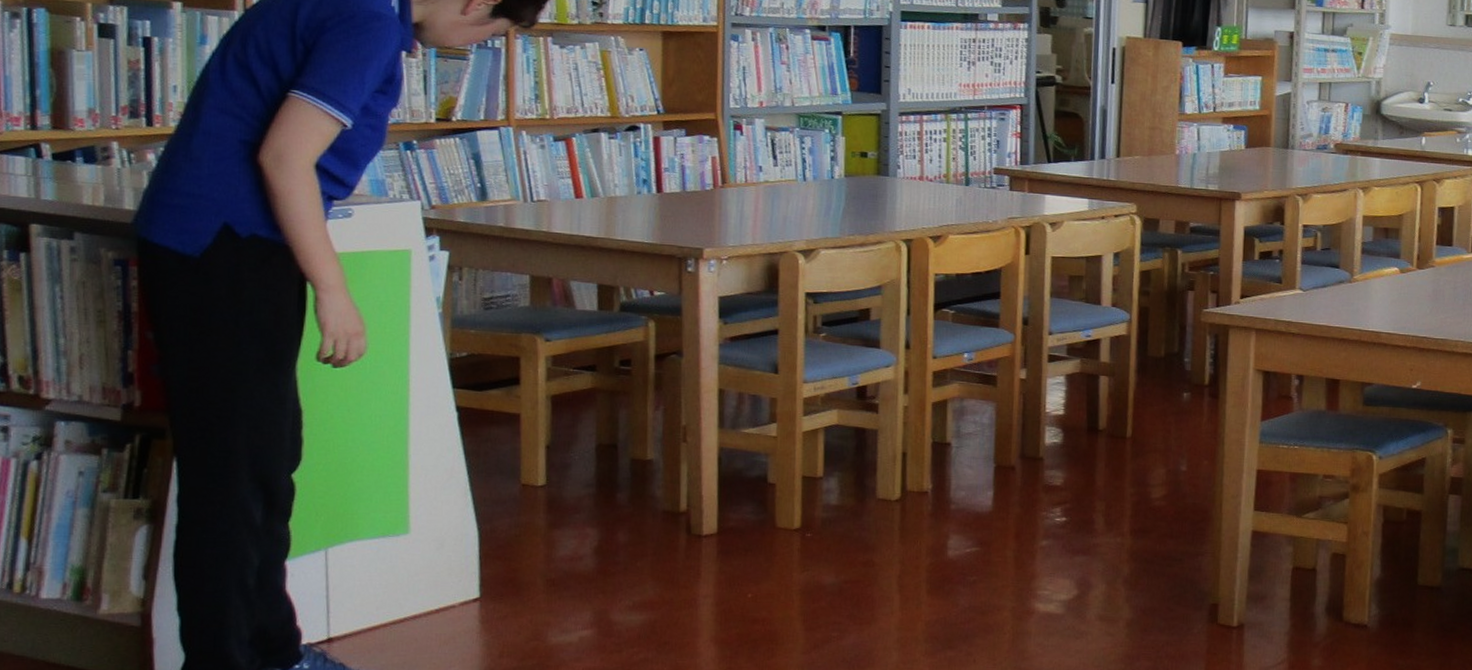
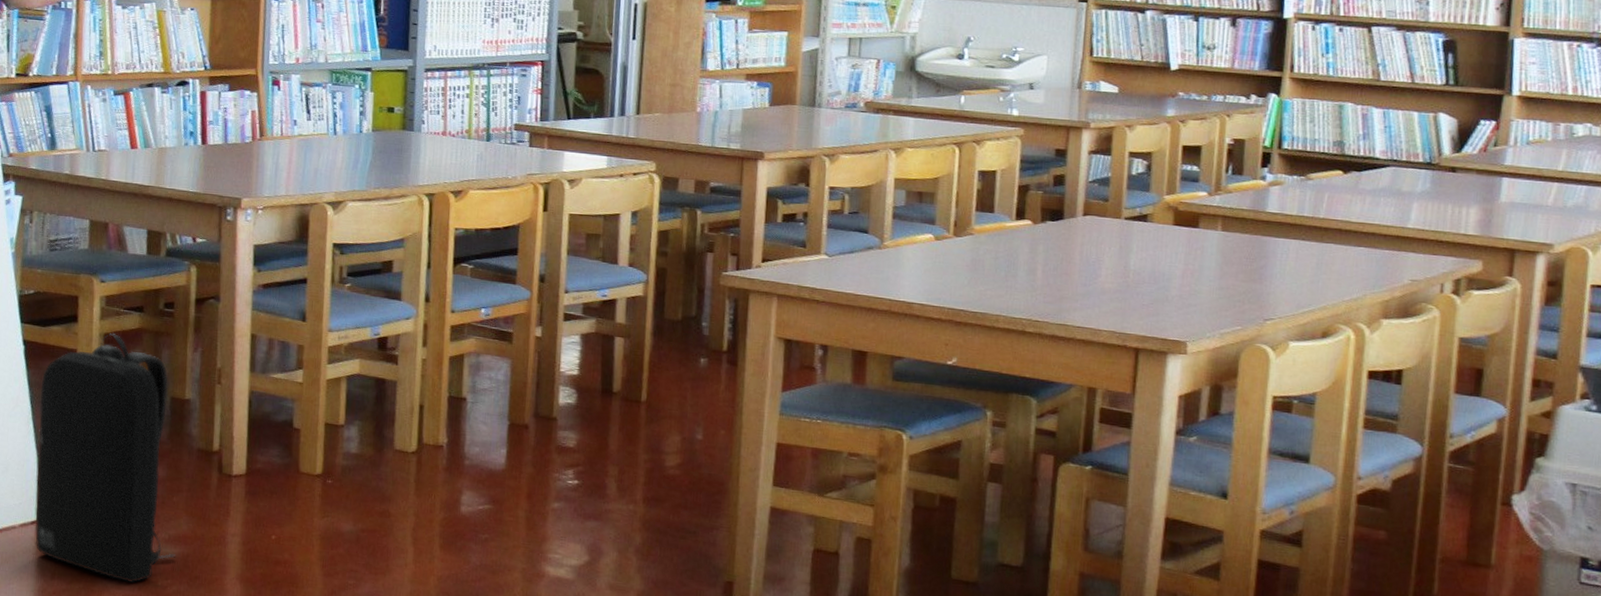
backpack: none [478,394,642,655] -> present [35,332,176,584]

